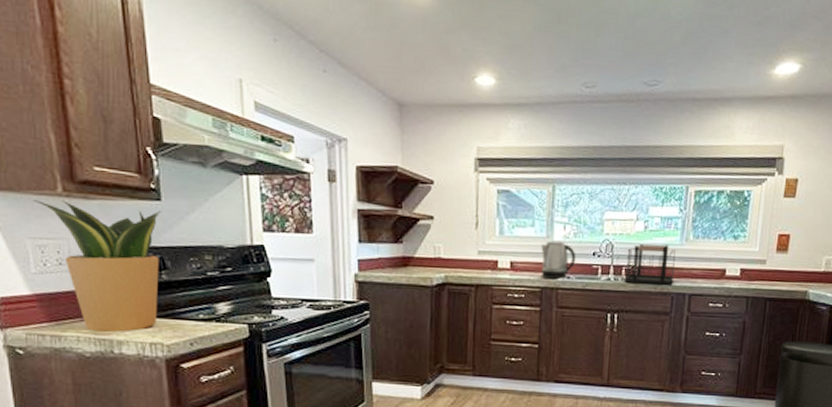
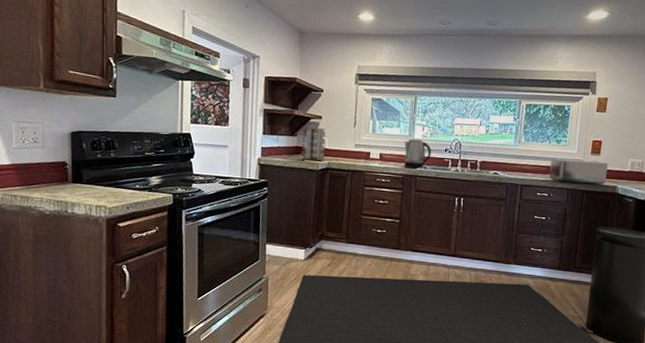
potted plant: present [34,200,162,333] -> none [21,93,116,197]
spice rack: none [410,224,440,276] -> present [301,122,326,162]
dish rack: present [625,243,676,286] -> none [470,143,511,178]
toaster: none [723,258,798,290] -> present [548,158,609,185]

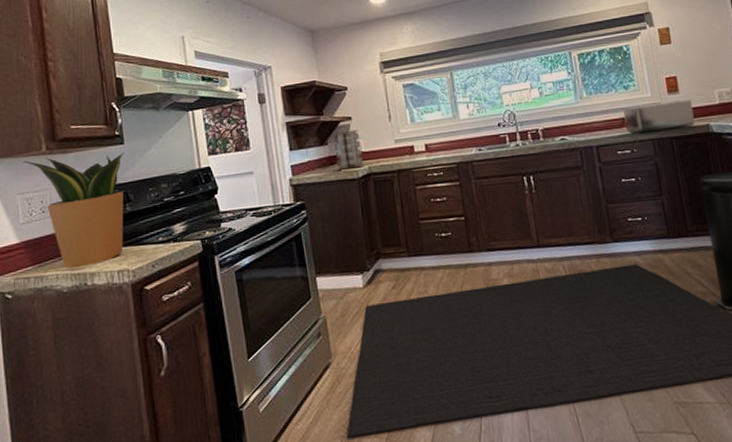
potted plant: none [21,93,116,197] -> present [23,153,125,269]
kettle: present [403,138,432,169] -> none [449,118,484,155]

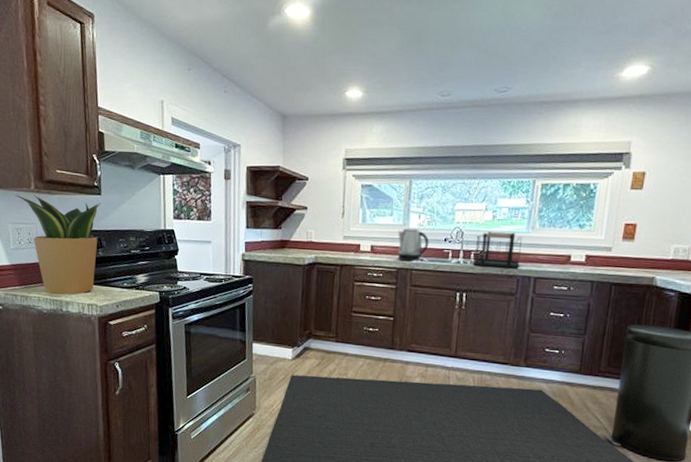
spice rack: present [333,124,363,171] -> none [287,213,312,256]
kettle: none [449,118,484,155] -> present [397,228,430,262]
dish rack: none [528,105,578,146] -> present [473,231,522,270]
toaster: present [623,99,695,134] -> none [568,245,645,276]

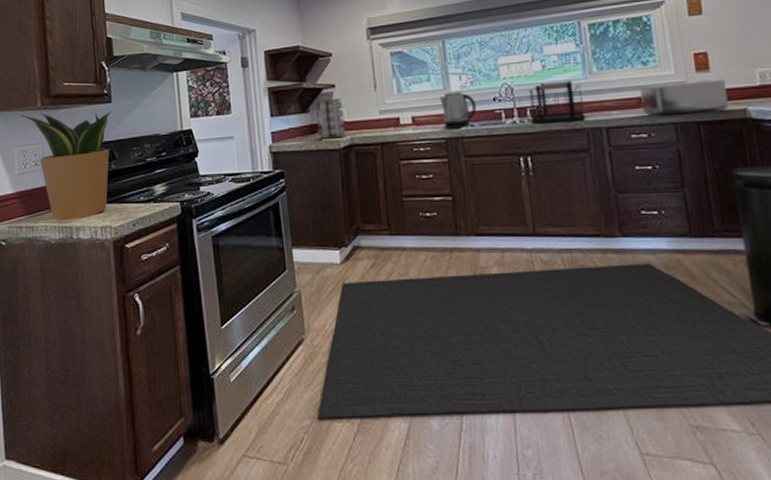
spice rack: none [287,213,312,256] -> present [315,92,345,141]
toaster: none [568,245,645,276] -> present [640,78,729,116]

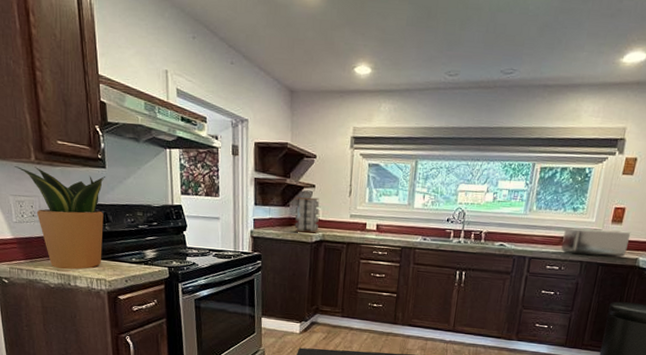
kettle: present [439,91,477,130] -> none [401,207,433,241]
dish rack: present [528,80,585,124] -> none [473,212,520,250]

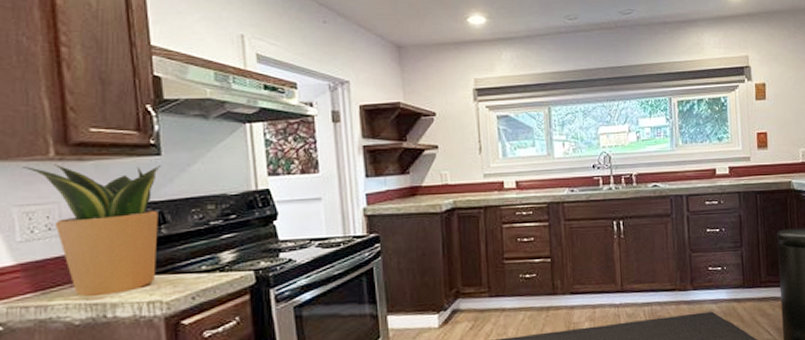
spice rack: present [295,191,320,234] -> none [416,153,447,203]
toaster: present [560,227,631,257] -> none [715,155,779,186]

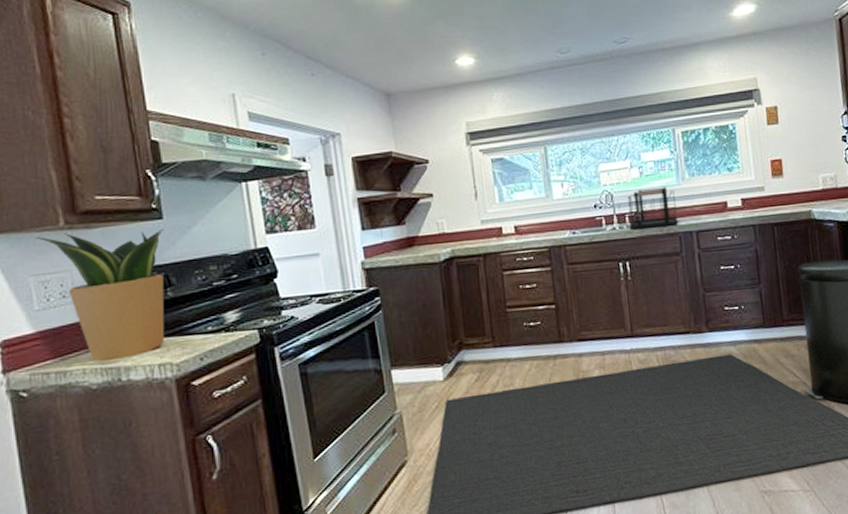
dish rack: none [624,152,670,190] -> present [627,186,678,229]

